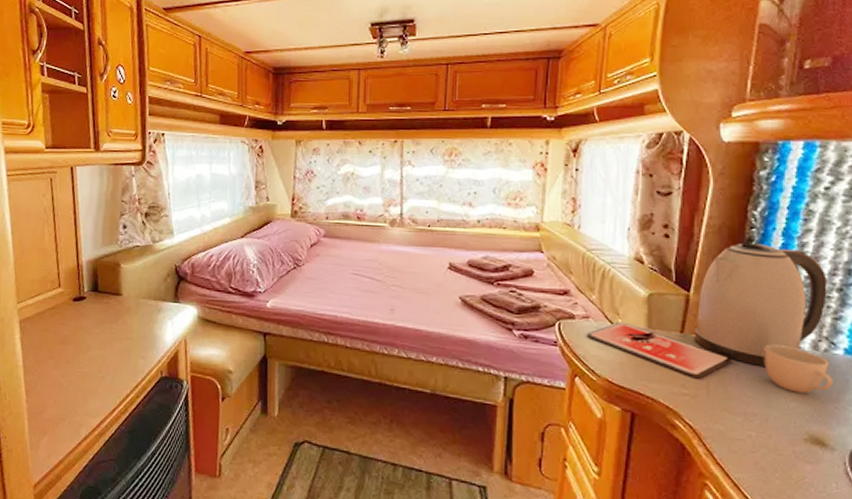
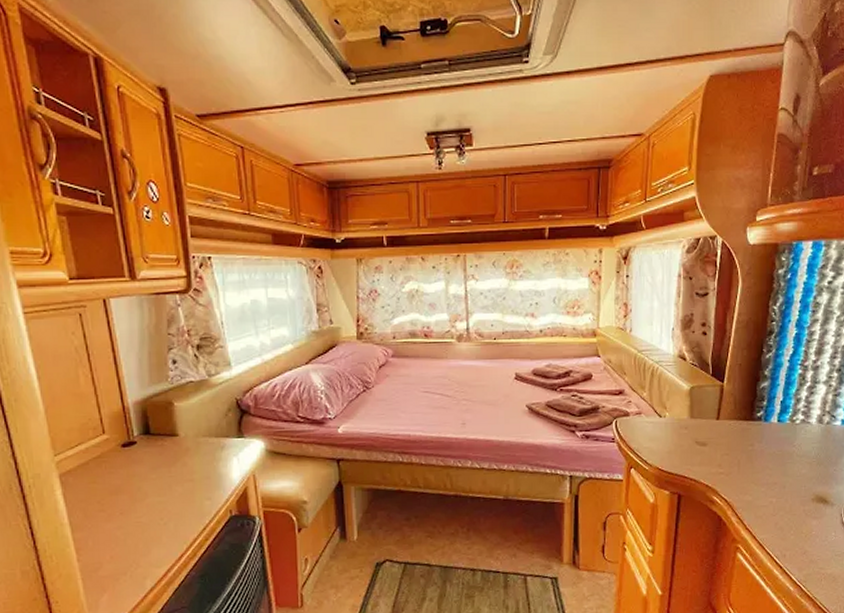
tablet: present [586,321,733,379] -> none [639,414,758,458]
kettle: present [694,242,827,366] -> none [727,334,829,442]
cup: present [764,345,832,394] -> none [782,422,833,461]

